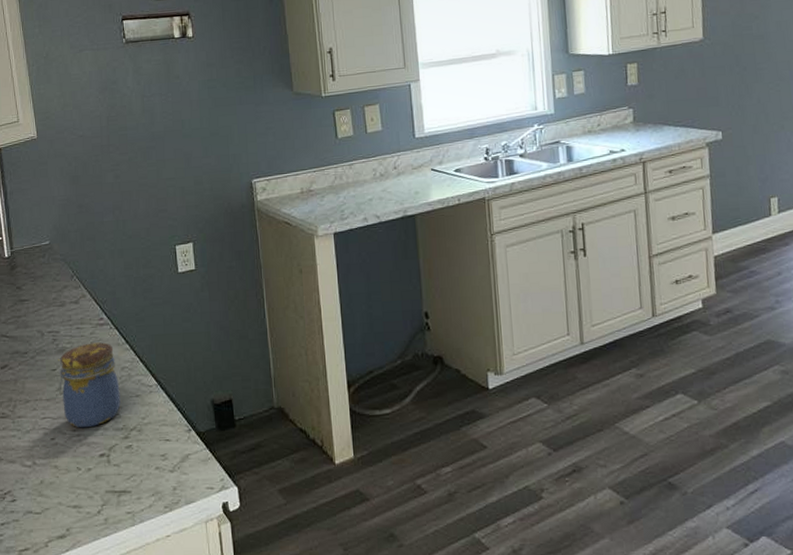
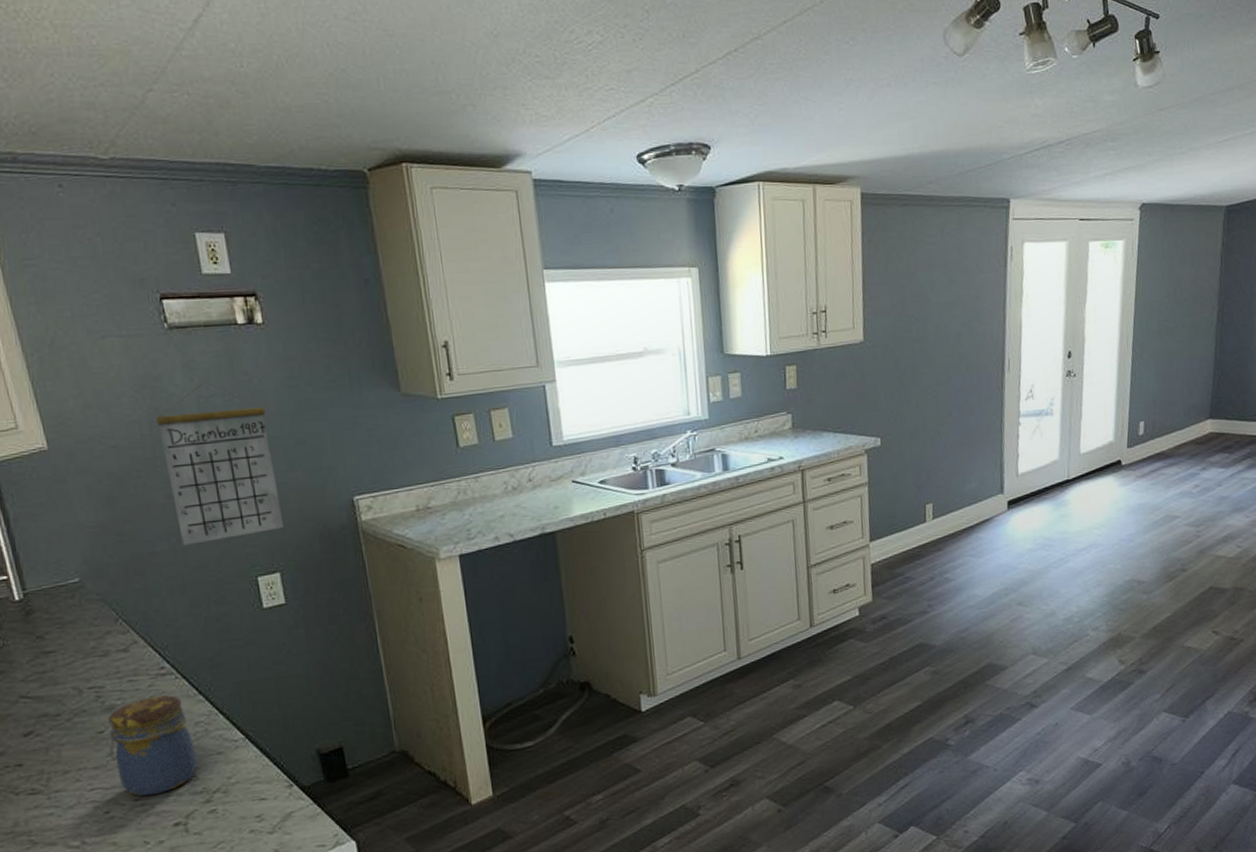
calendar: none [112,84,198,217] -> present [156,382,285,545]

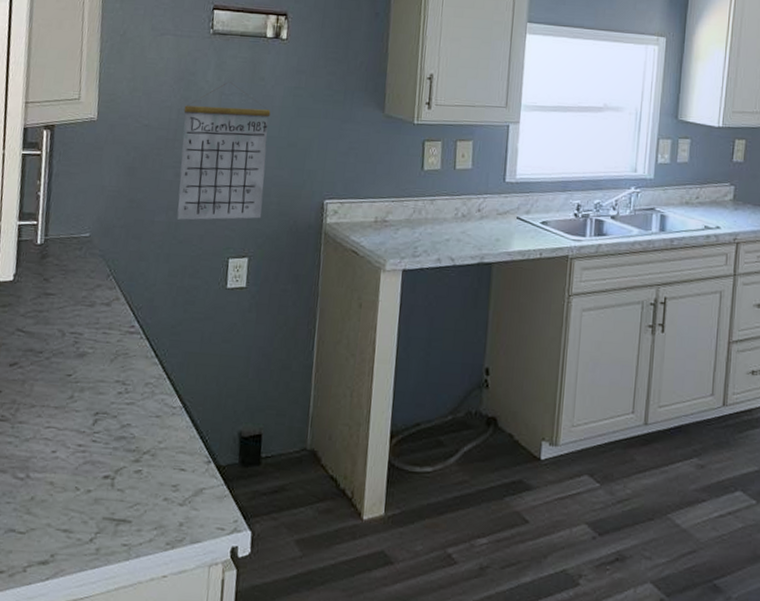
jar: present [104,695,197,797] -> none [70,351,141,445]

